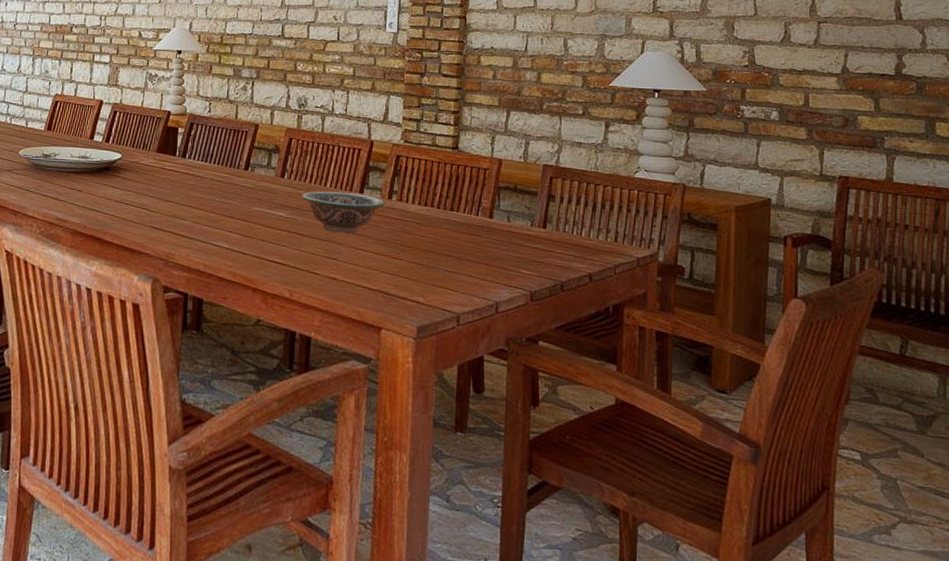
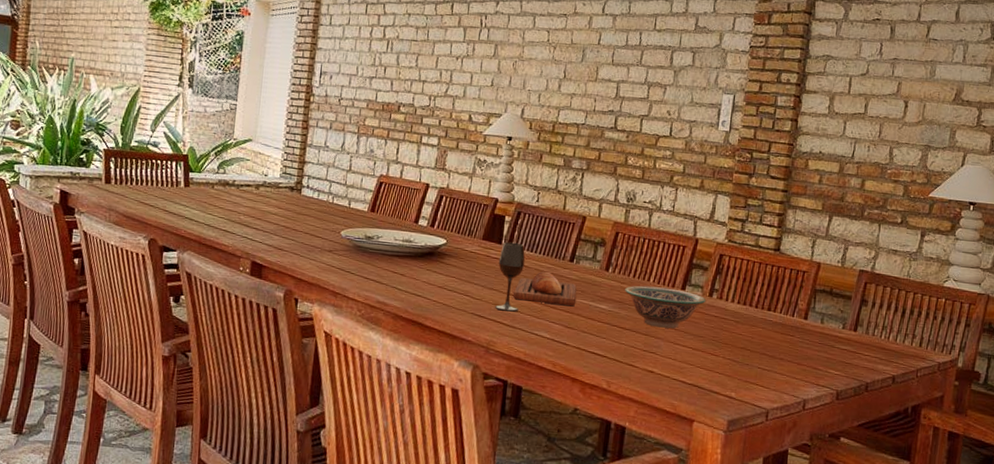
wine glass: none [172,153,200,223] -> present [495,242,526,312]
bread loaf: none [190,180,253,215] -> present [513,271,577,307]

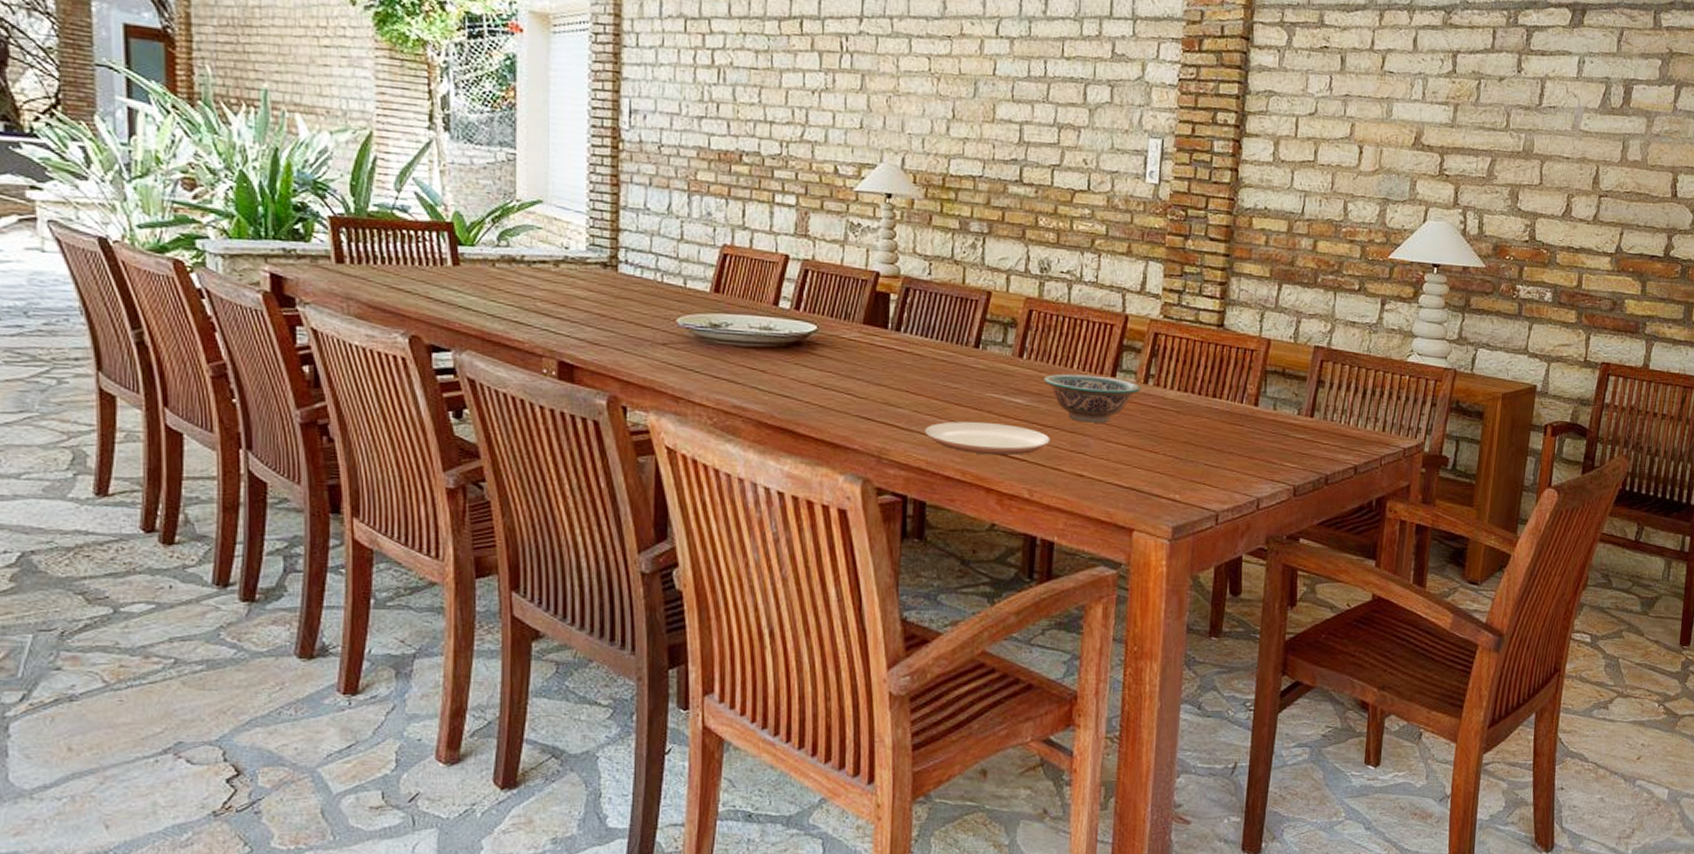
wine glass: present [495,242,526,312] -> none [885,325,919,412]
bread loaf: present [513,271,577,307] -> none [907,360,985,402]
plate: none [525,321,628,352] -> present [924,421,1050,455]

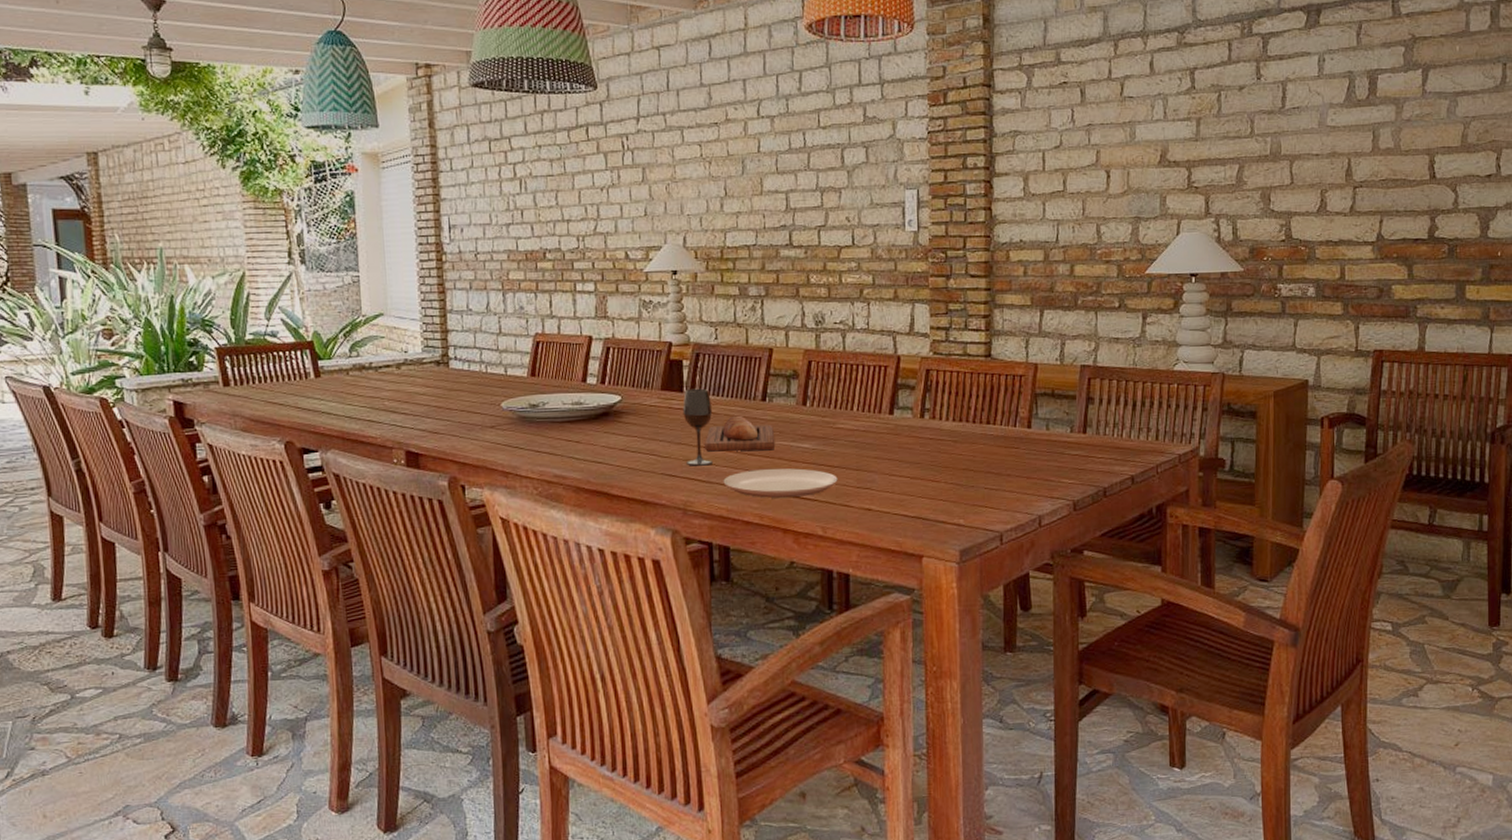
wine glass: none [885,325,919,412] -> present [682,388,713,466]
bread loaf: none [907,360,985,402] -> present [705,415,774,452]
bowl: present [1044,373,1141,424] -> none [827,415,919,460]

